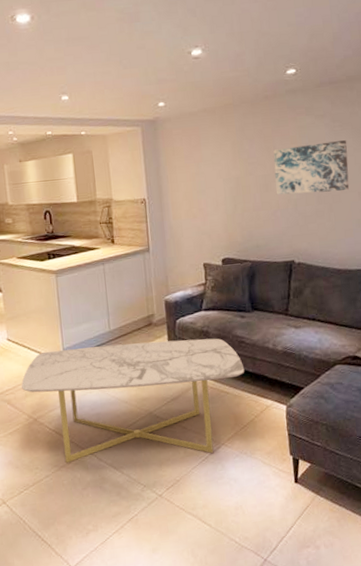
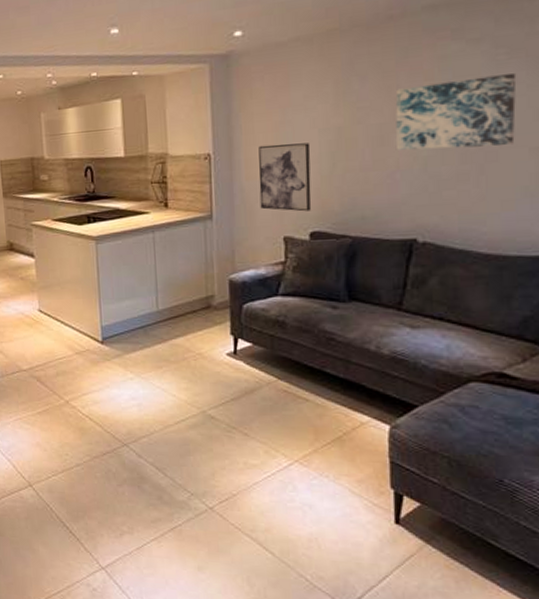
coffee table: present [21,338,245,464] -> none [53,327,333,471]
wall art: none [181,189,222,243] -> present [258,143,312,212]

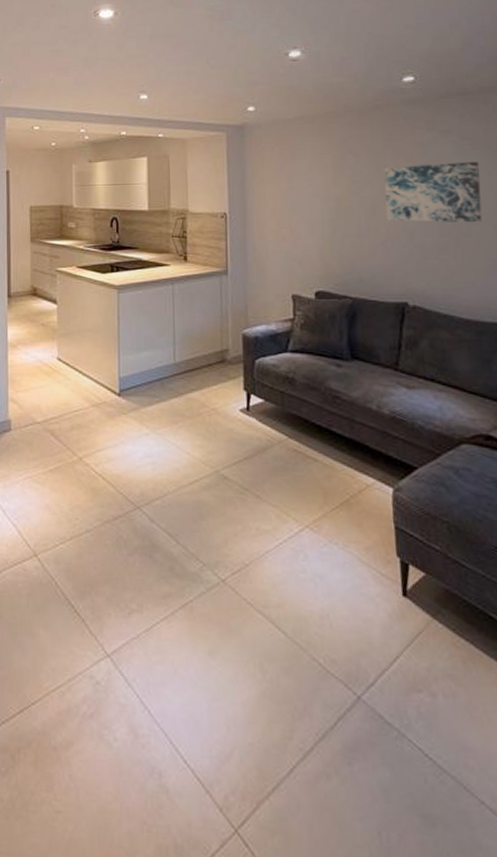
wall art: present [258,143,312,212] -> none [269,208,316,272]

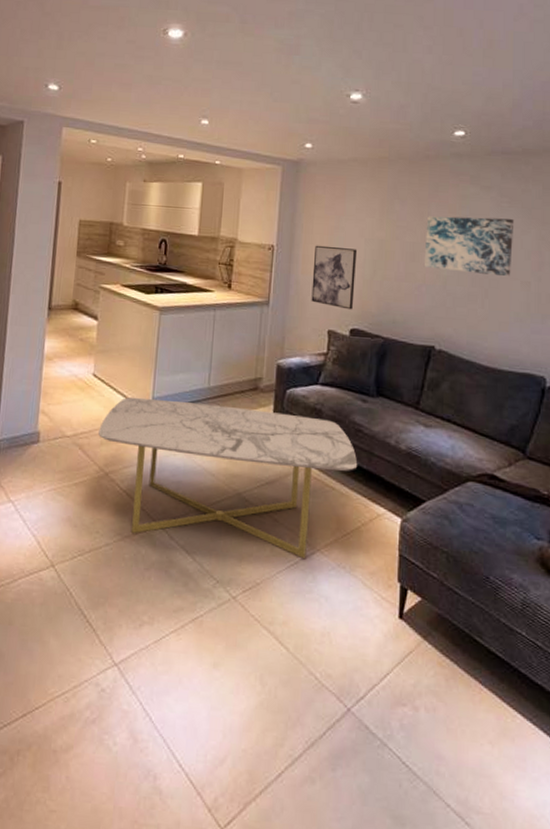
coffee table: none [69,378,340,537] -> present [98,397,358,560]
wall art: none [269,208,316,272] -> present [311,245,358,310]

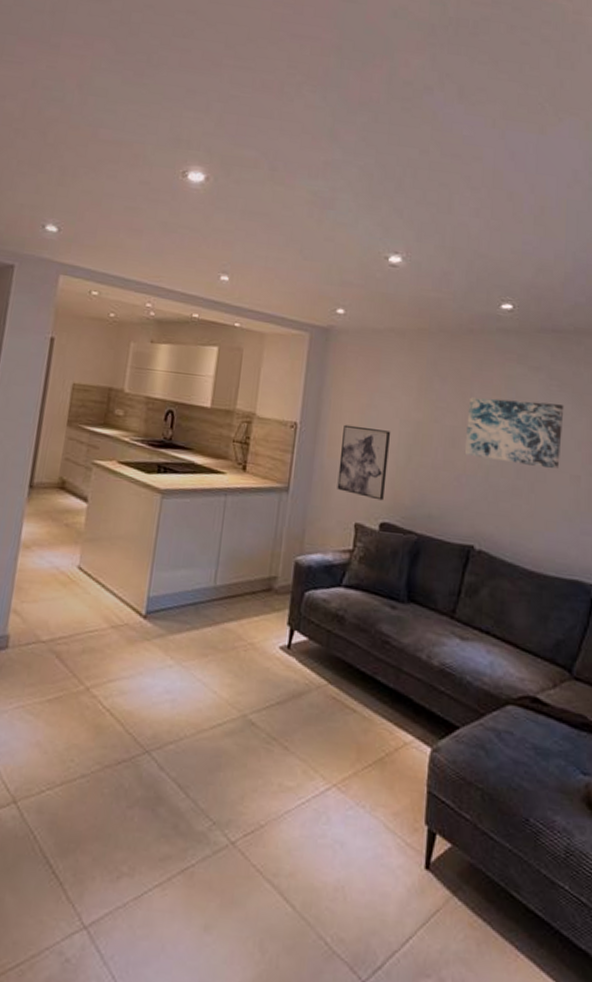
coffee table: present [98,397,358,560] -> none [80,595,384,796]

